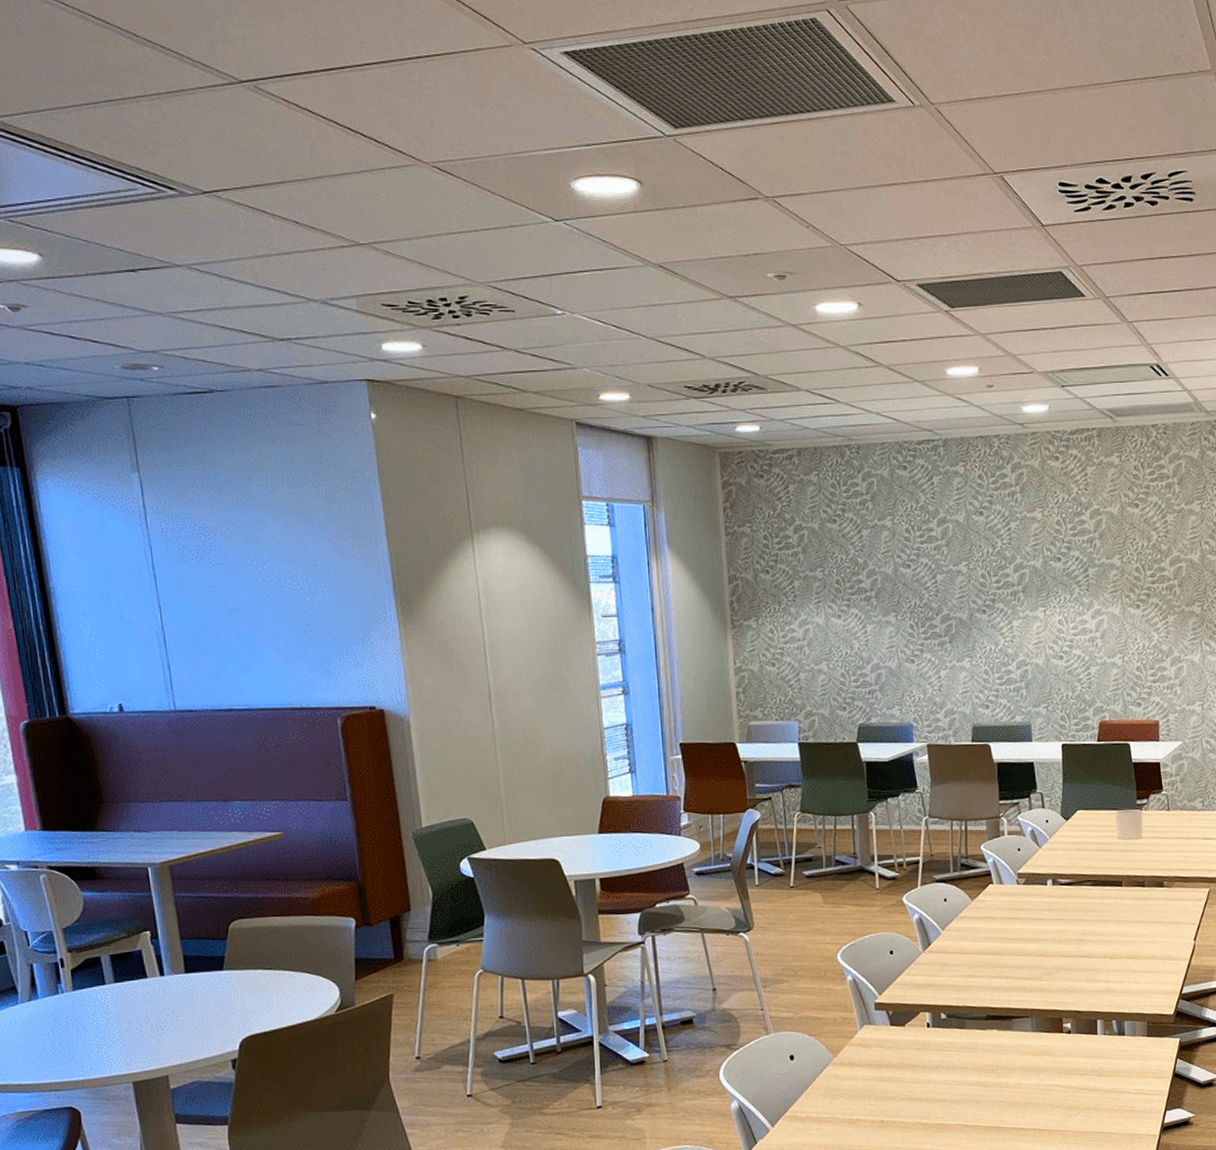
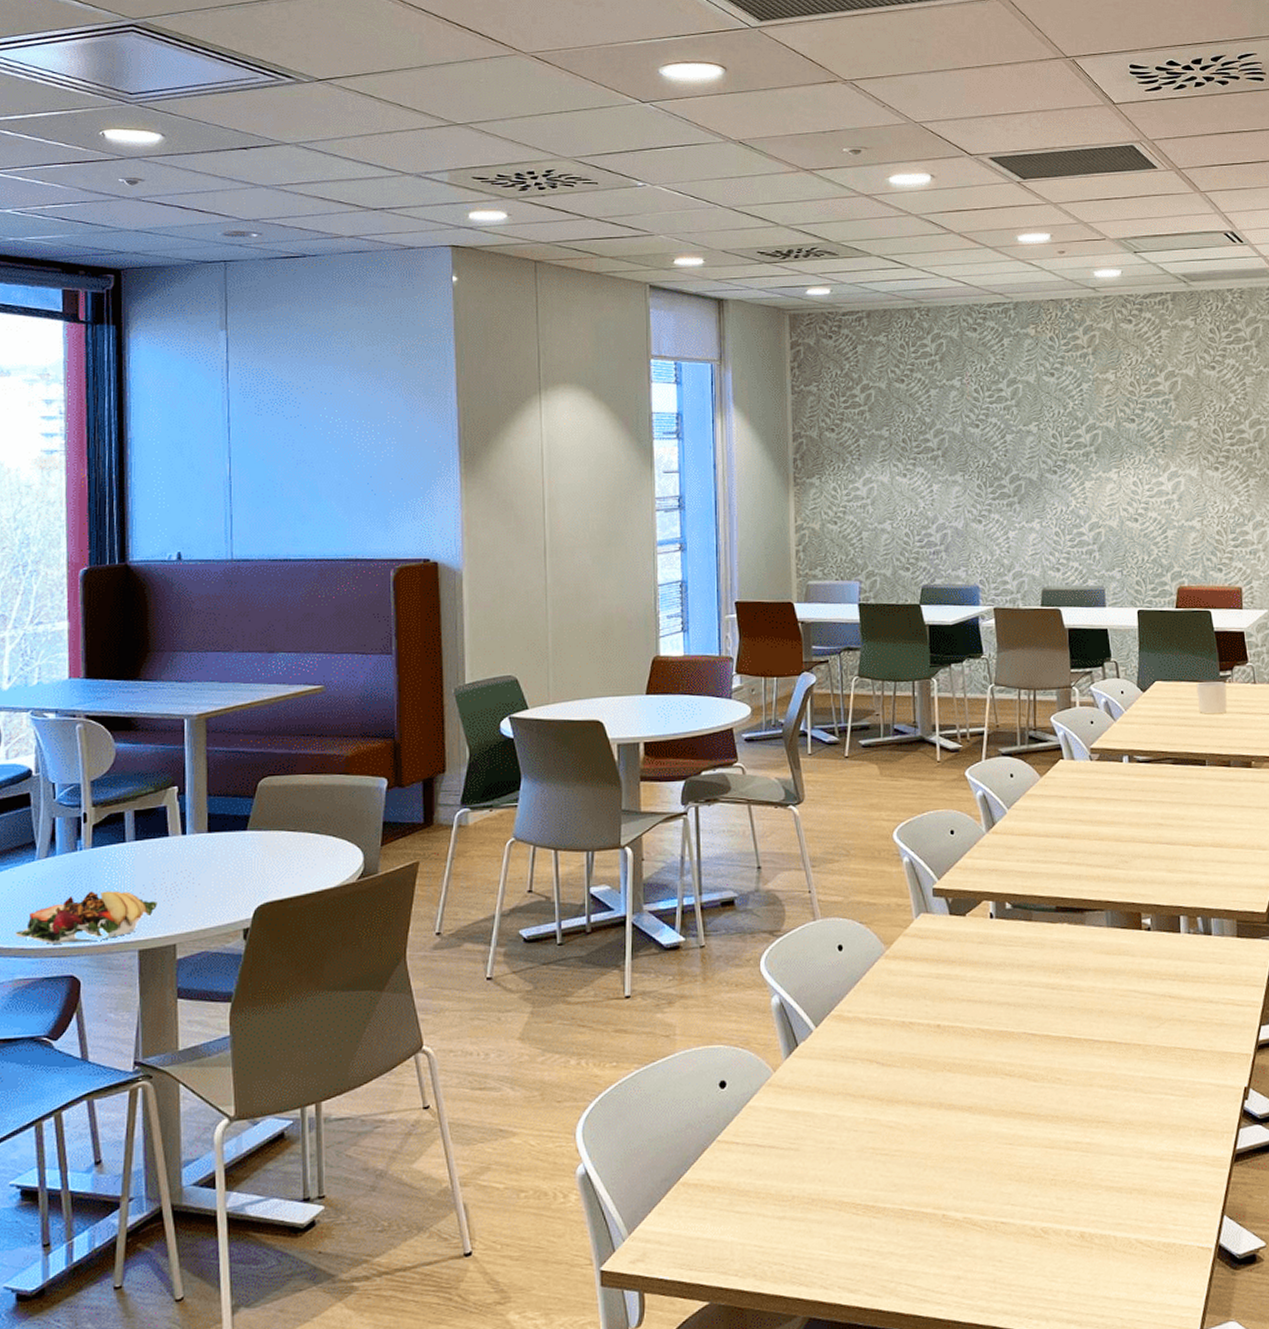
salad: none [9,1029,145,1080] -> present [15,890,157,944]

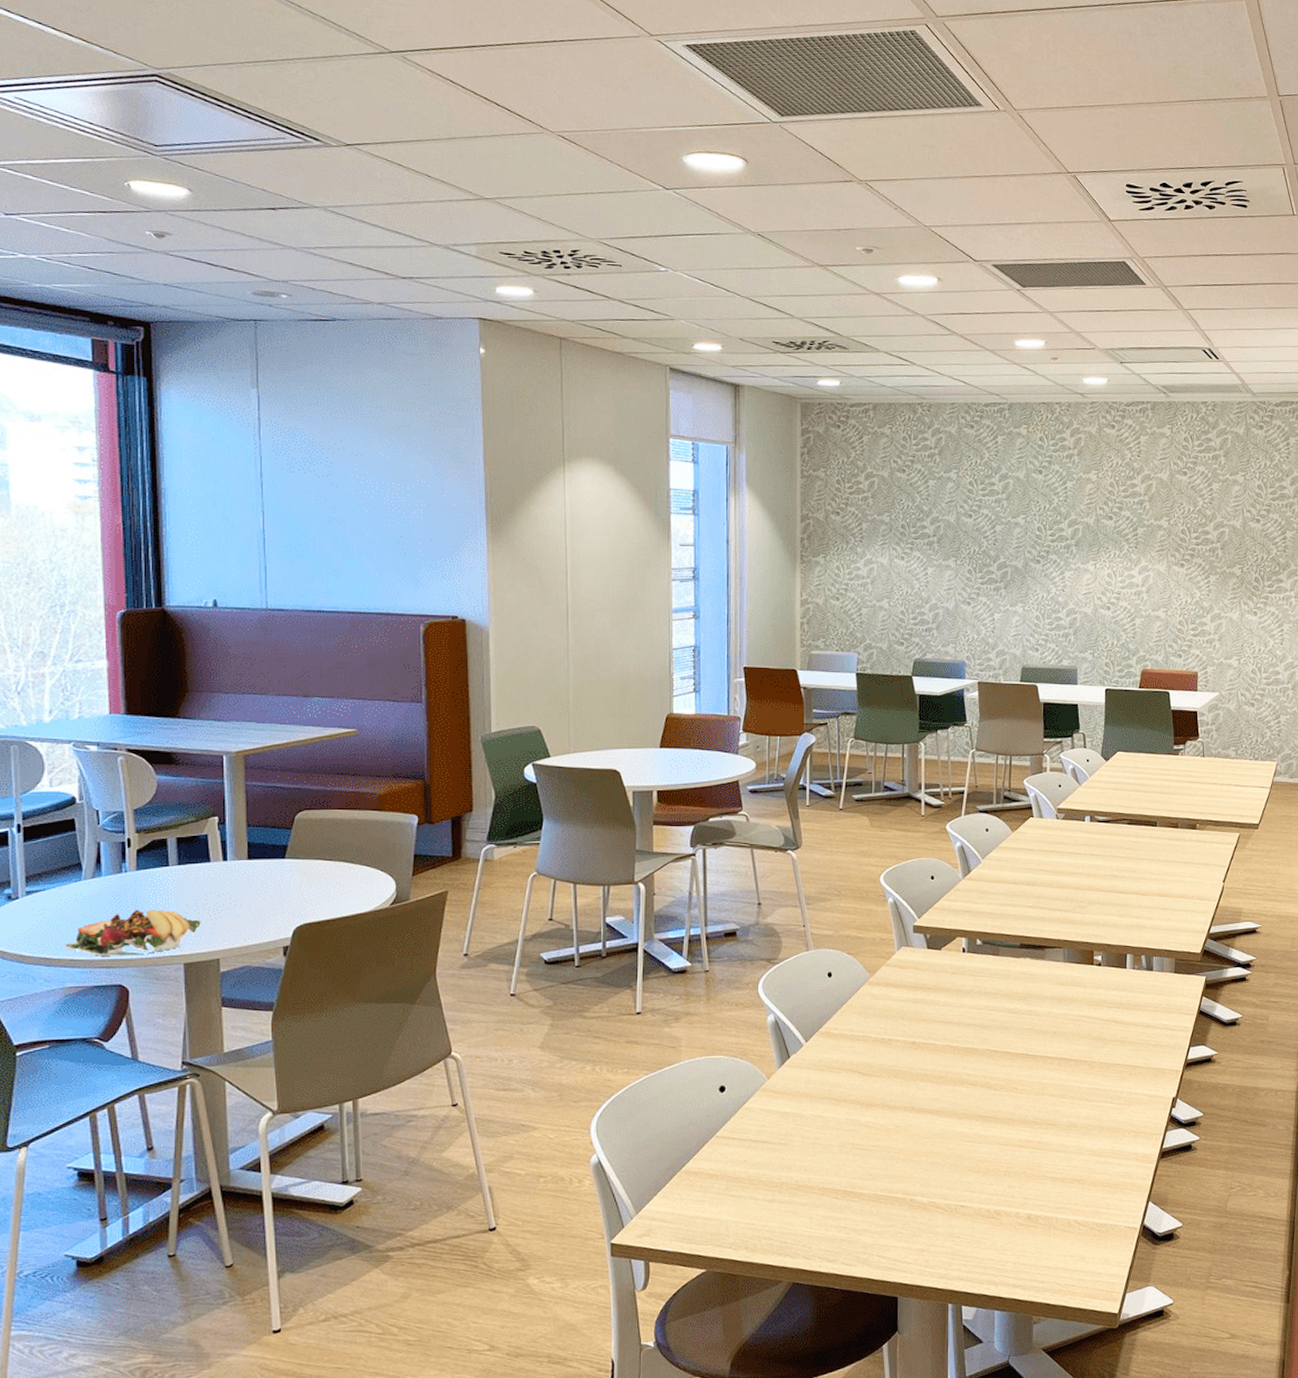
mug: present [1196,681,1227,715] -> none [1153,753,1180,782]

